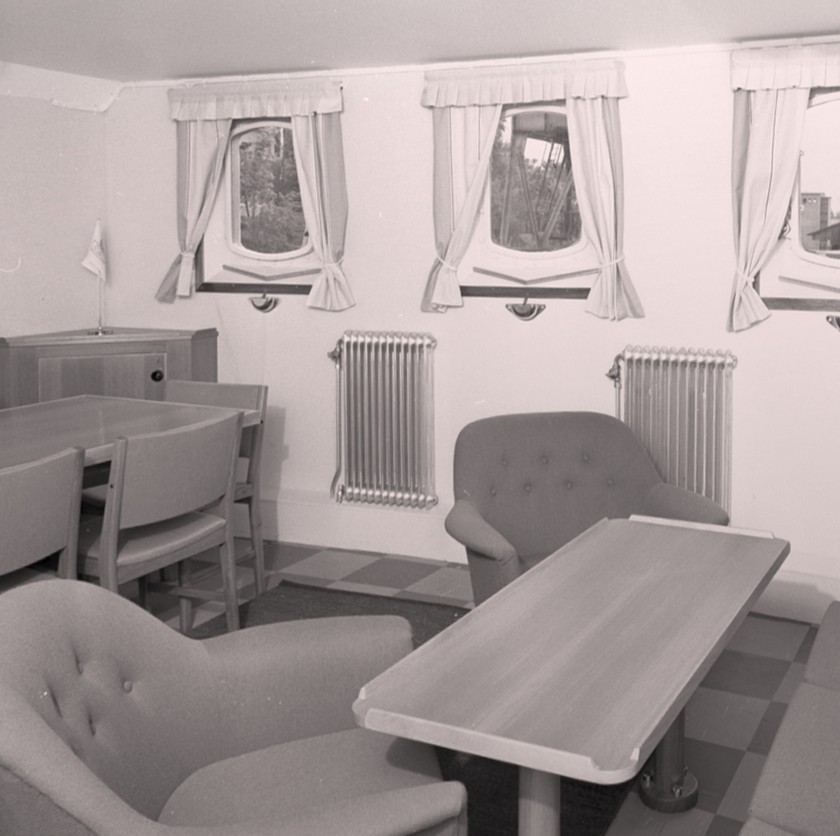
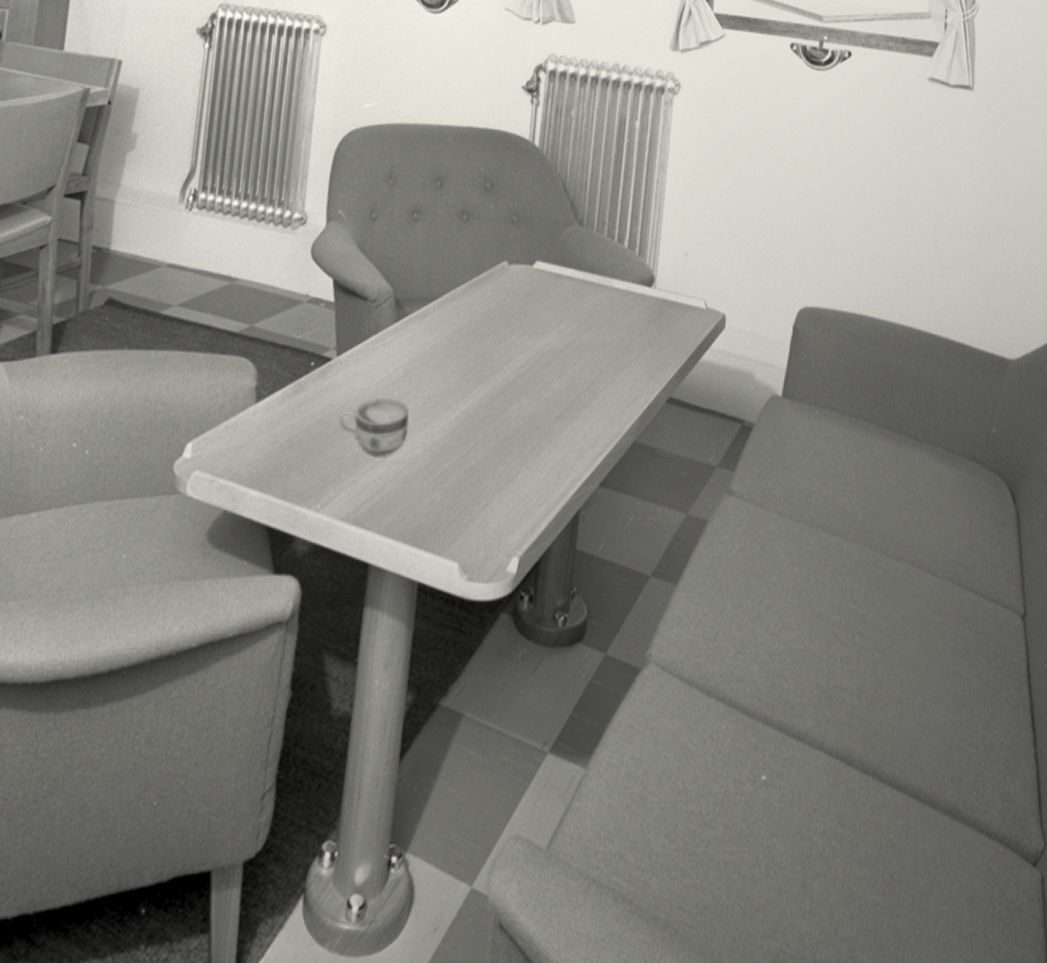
cup: none [481,635,540,681] -> present [337,397,410,455]

